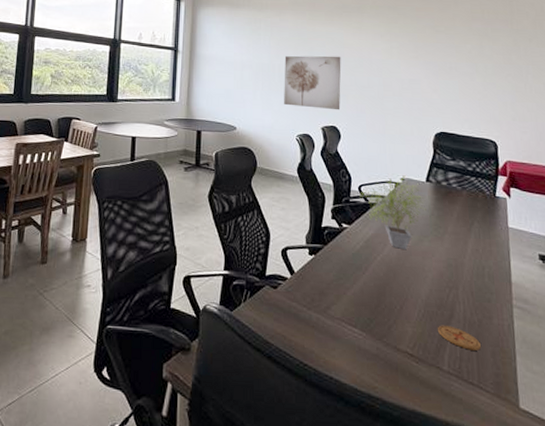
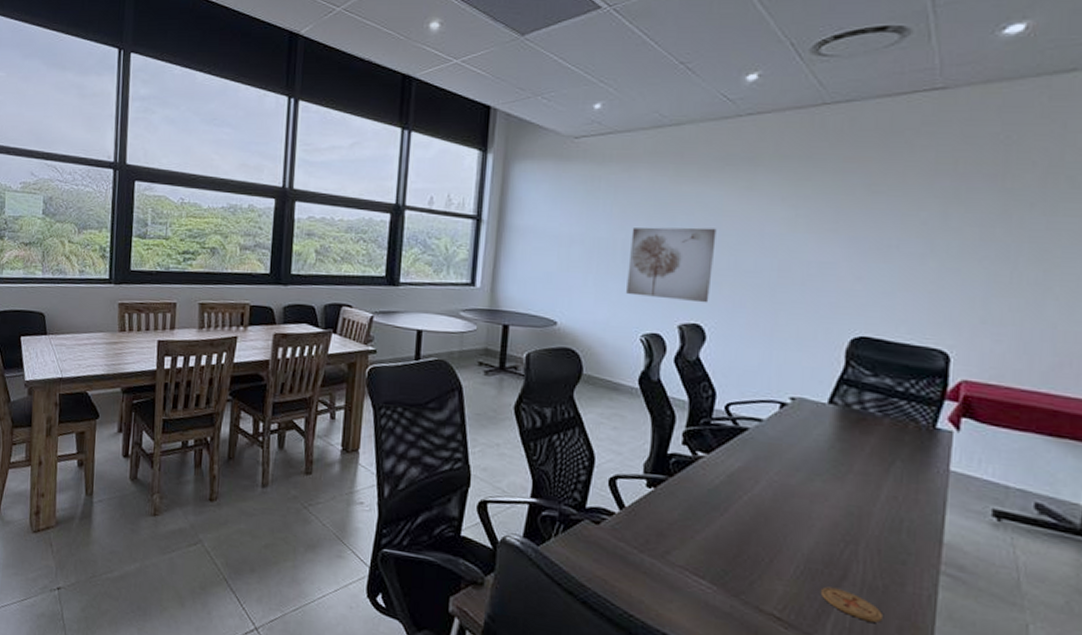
potted plant: present [359,175,426,249] -> none [726,393,824,489]

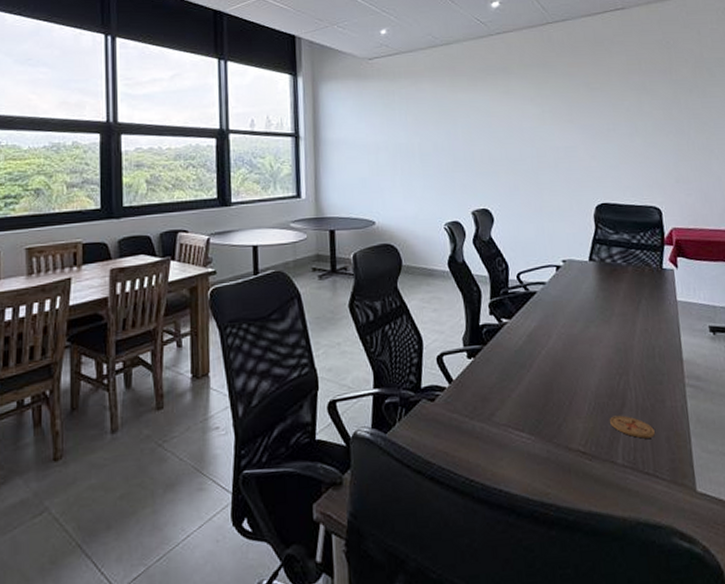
wall art: present [626,227,717,303] -> none [424,127,492,191]

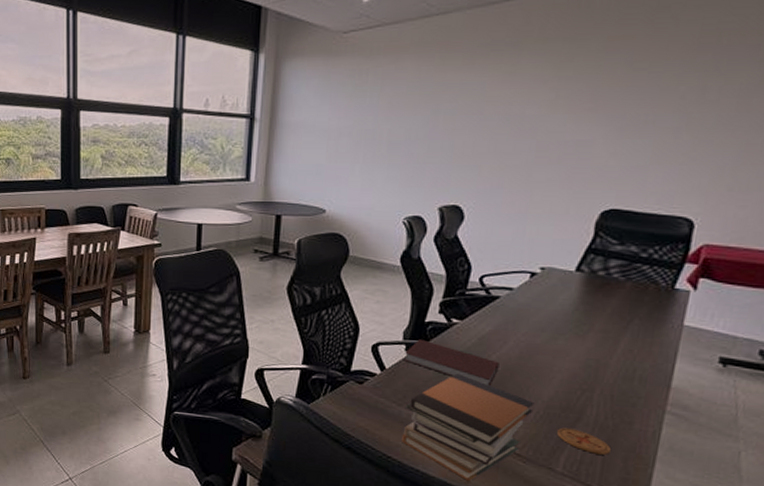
notebook: none [467,344,550,383] -> present [404,339,500,385]
book stack: none [477,374,587,493] -> present [402,373,535,482]

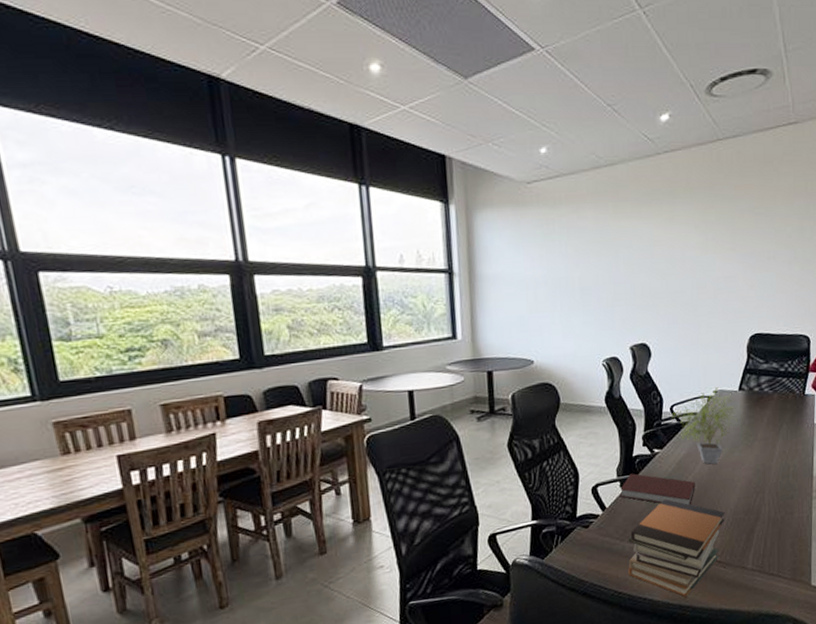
potted plant: none [479,264,569,348] -> present [671,387,738,464]
coaster: present [556,427,612,455] -> none [743,527,783,546]

